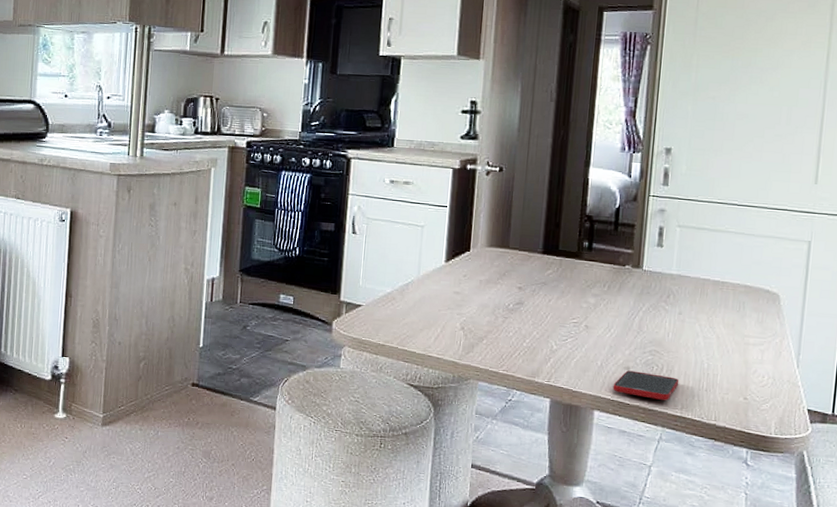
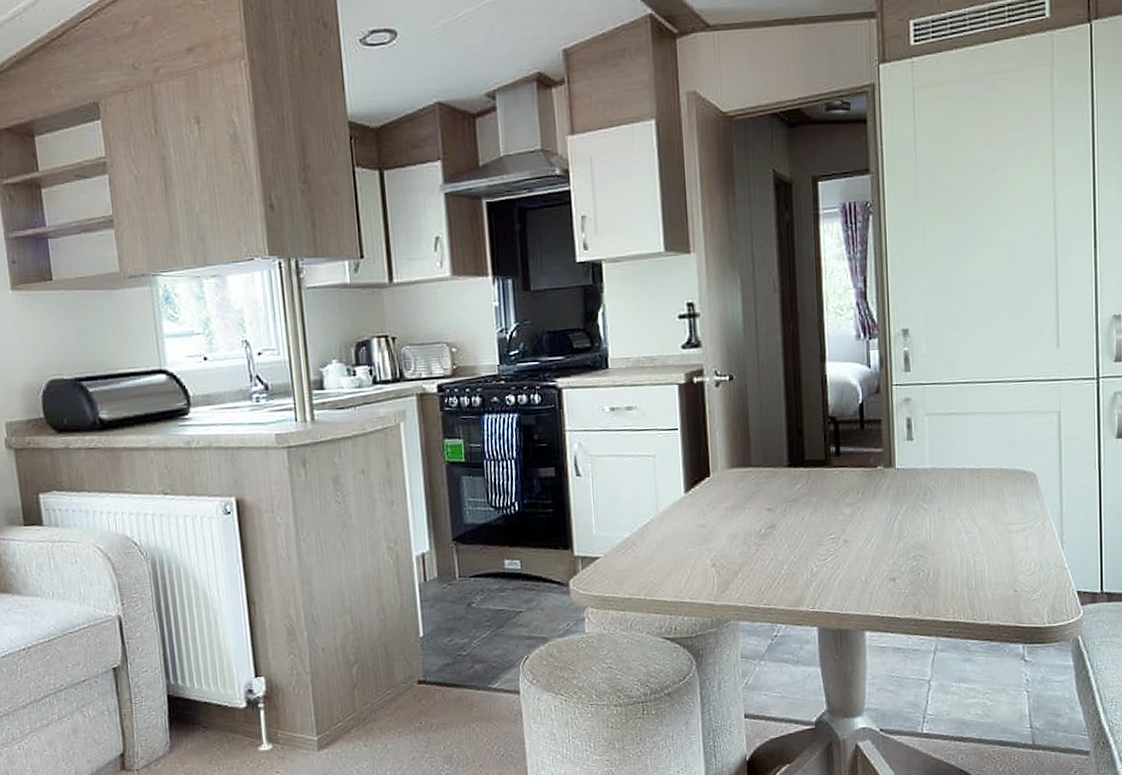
cell phone: present [613,370,680,401] -> none [881,580,948,608]

